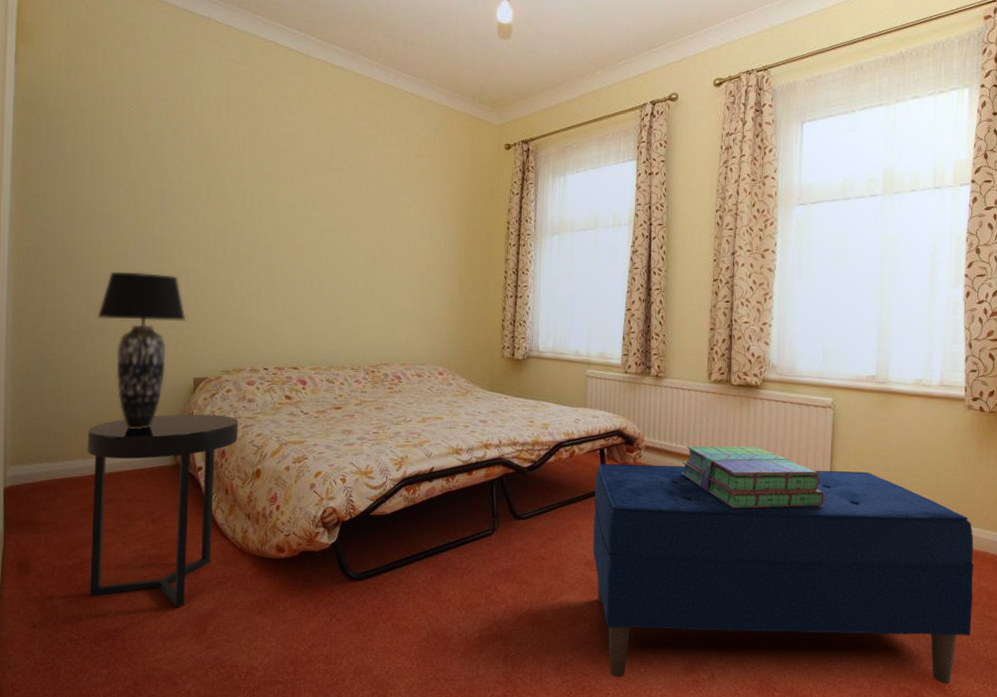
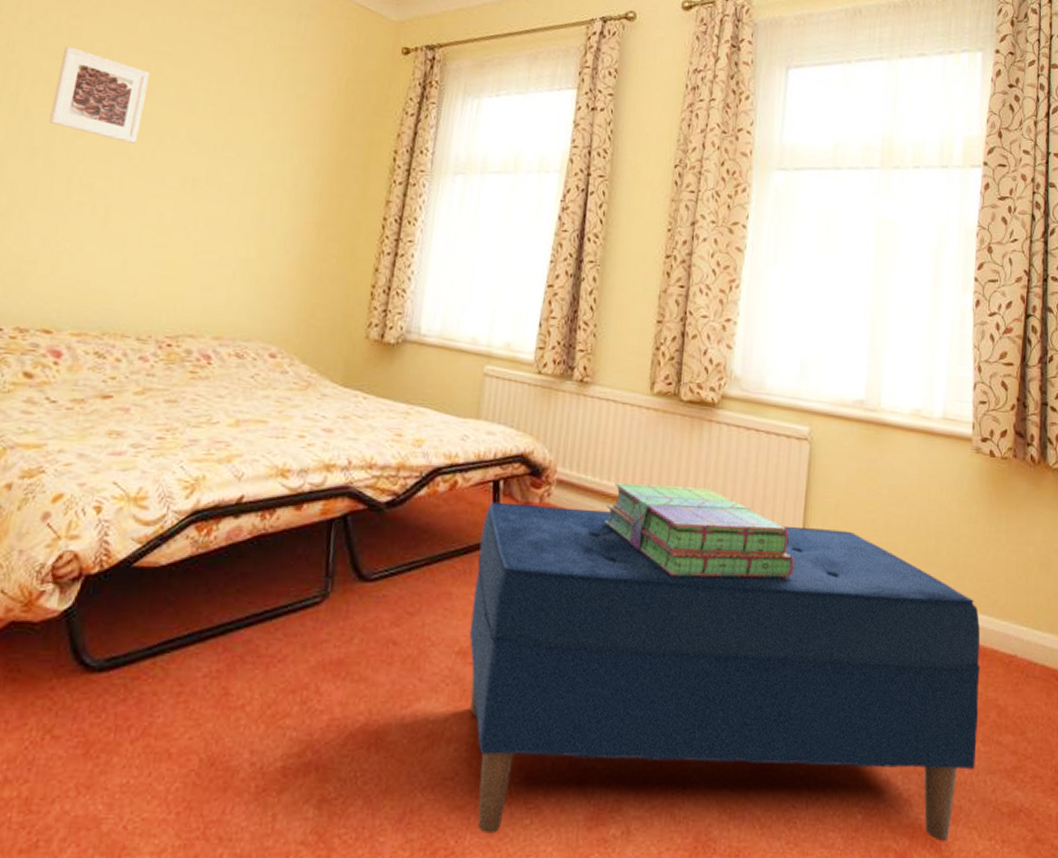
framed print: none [275,173,334,236] -> present [49,46,150,143]

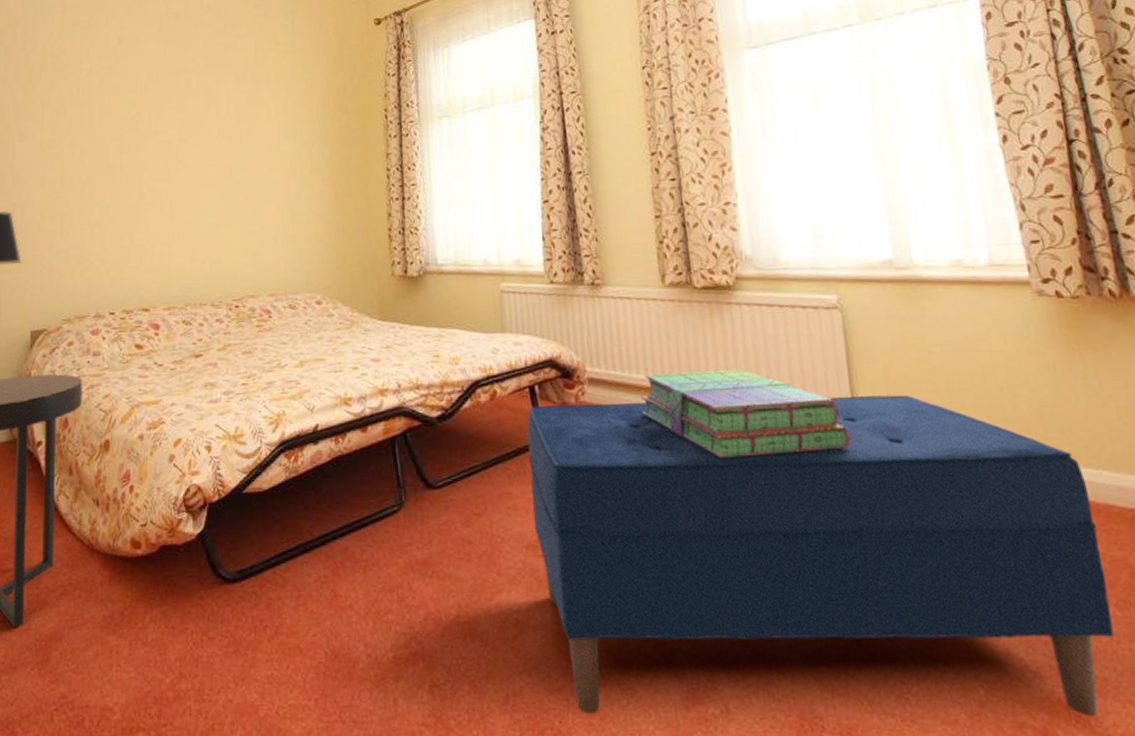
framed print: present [49,46,150,143] -> none [117,81,183,148]

